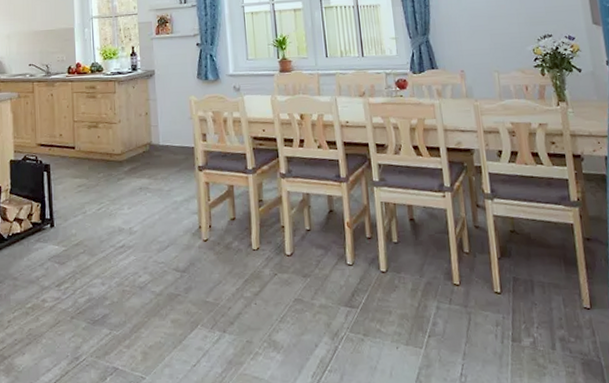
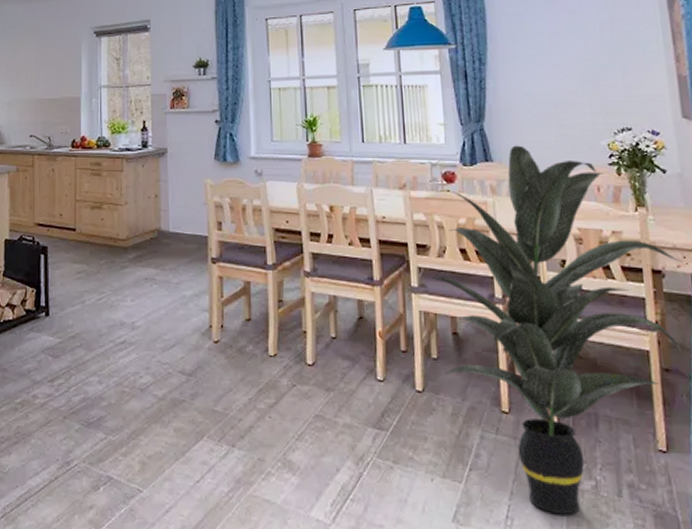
indoor plant: none [388,53,600,369] -> present [430,145,683,515]

